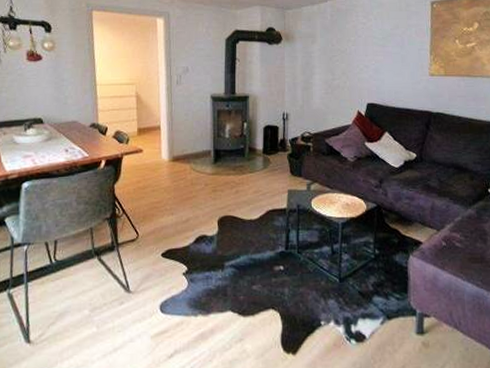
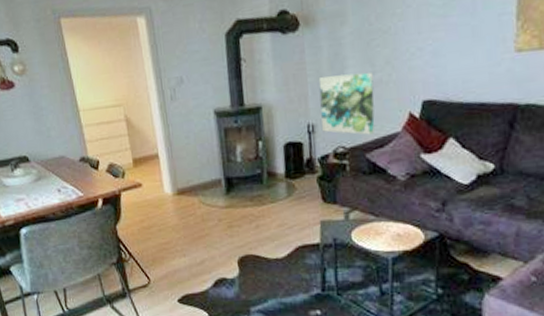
wall art: none [293,78,333,125] -> present [318,72,375,135]

